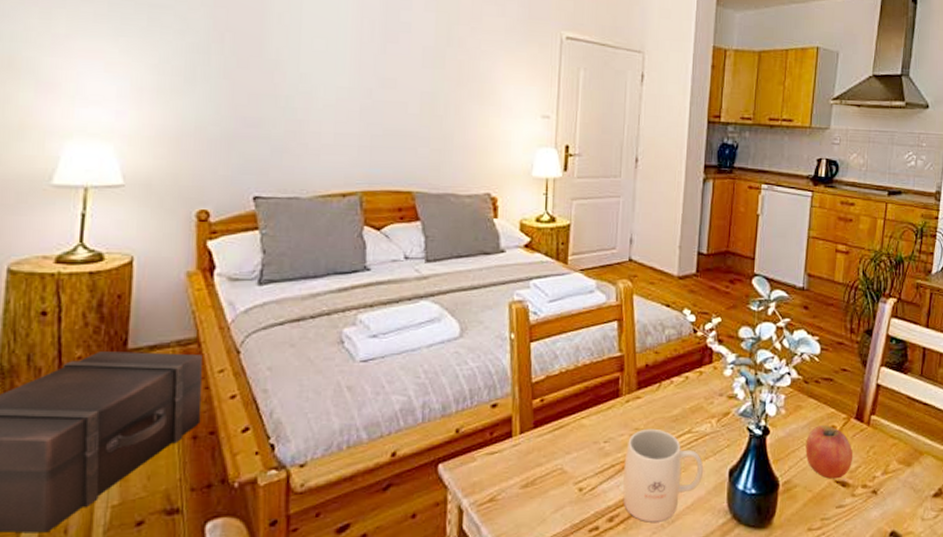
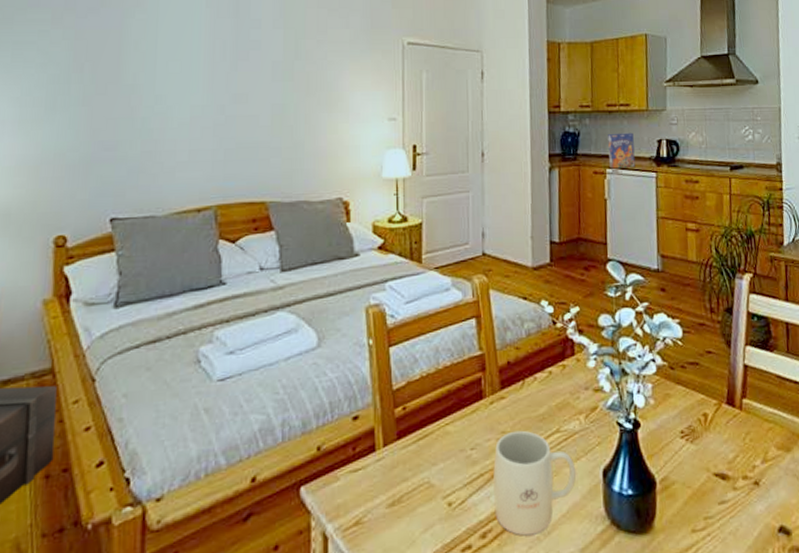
cereal box: none [765,148,793,186] -> present [608,132,636,169]
fruit: present [805,424,853,479] -> none [679,412,730,472]

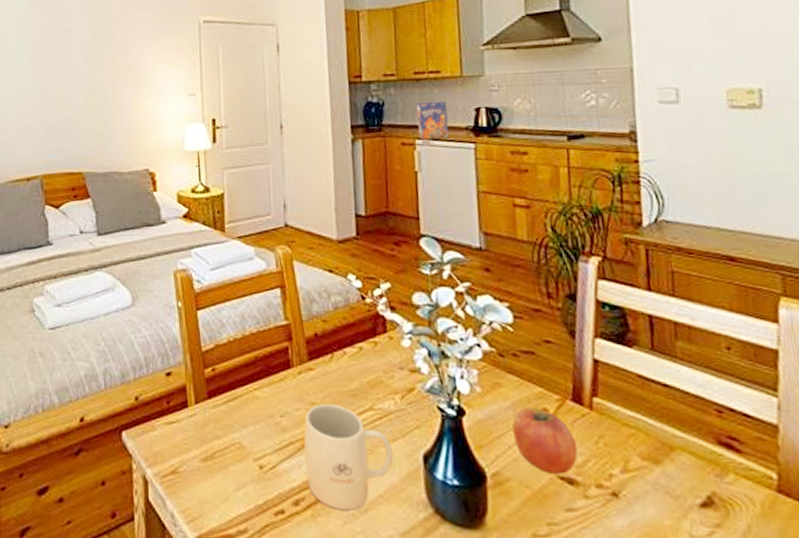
fruit: none [679,412,730,472] -> present [512,406,578,474]

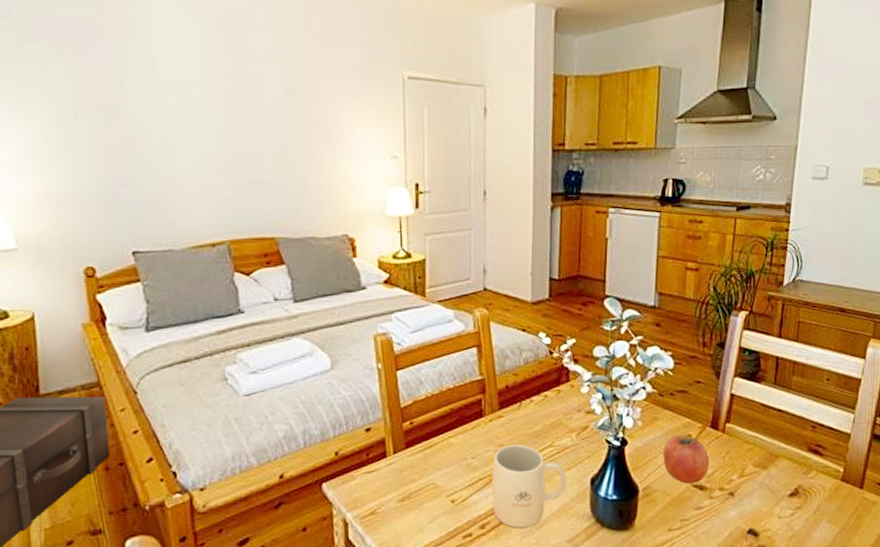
cereal box: present [416,101,450,140] -> none [612,171,639,208]

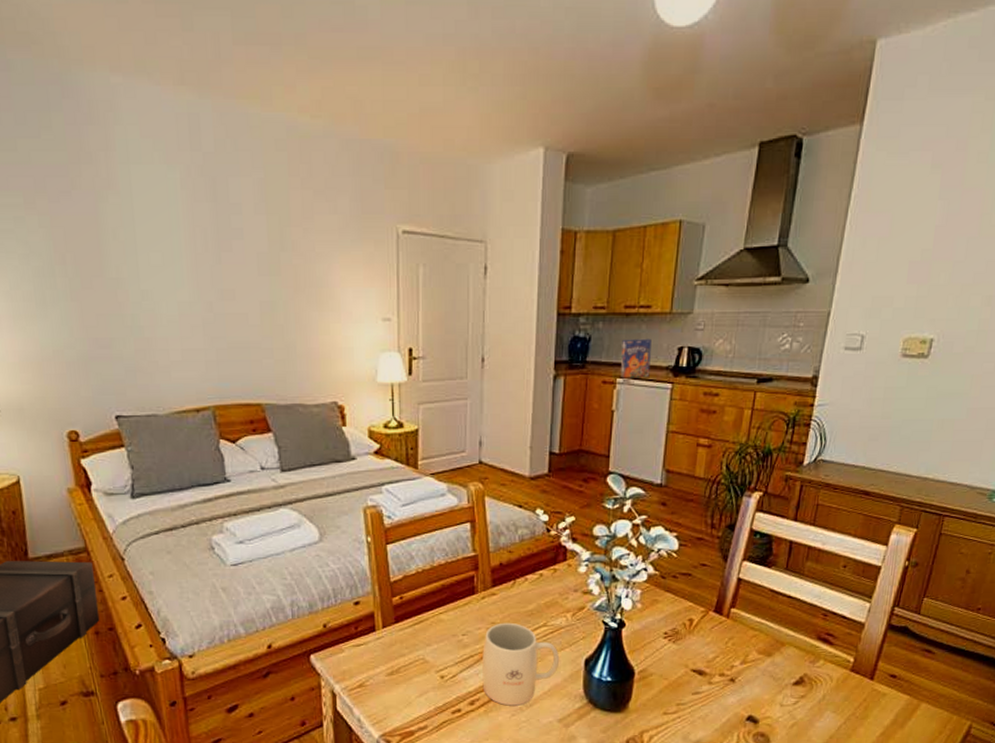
cereal box: none [612,171,639,208] -> present [621,338,651,378]
fruit: present [663,434,710,484] -> none [662,617,711,668]

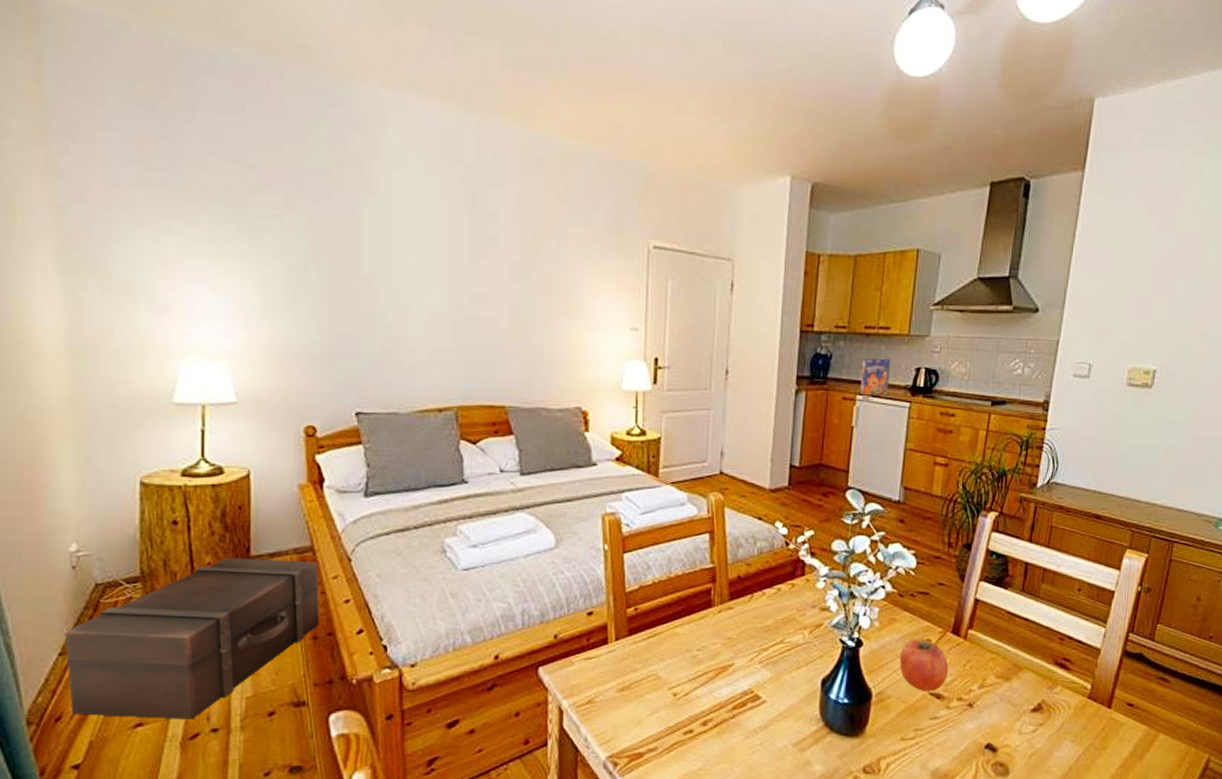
mug: present [482,622,560,706] -> none [716,638,796,727]
fruit: none [662,617,711,668] -> present [899,637,949,691]

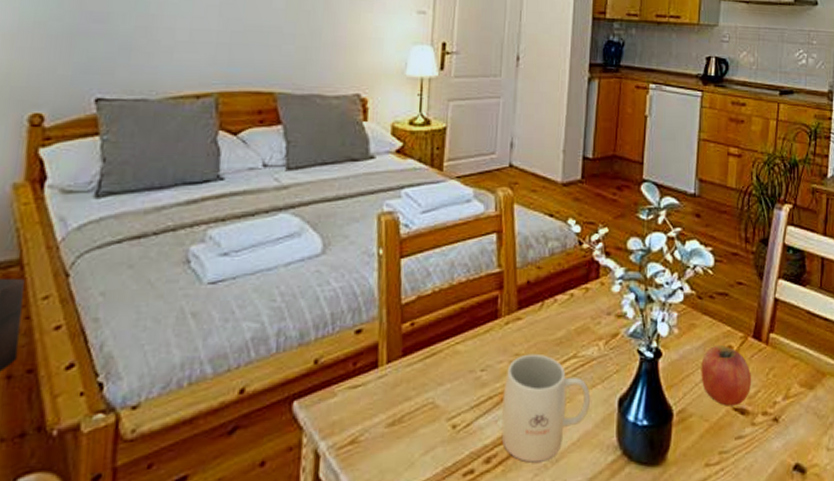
mug: none [716,638,796,727] -> present [501,353,591,463]
cereal box: present [860,358,890,396] -> none [653,46,681,85]

